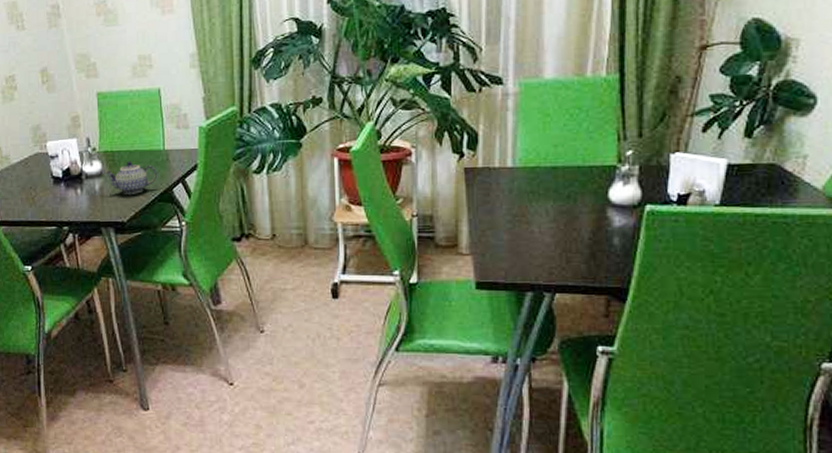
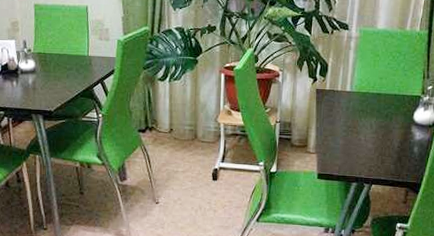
teapot: present [105,161,158,194] -> none [38,62,82,89]

